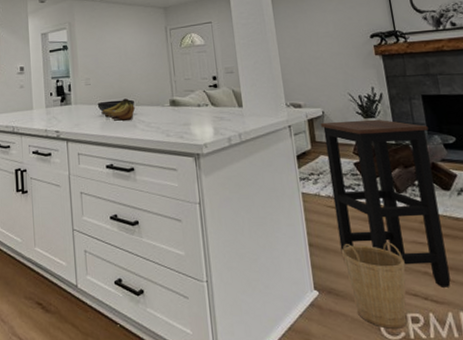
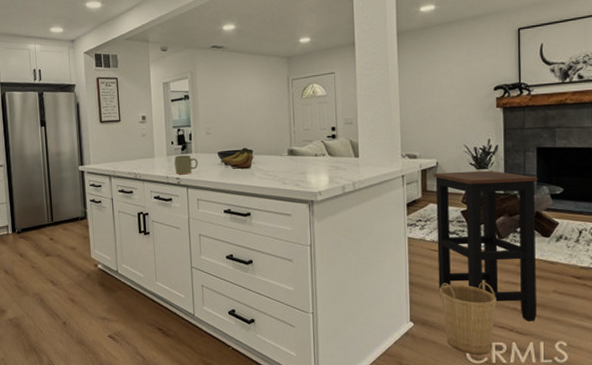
mug: none [53,107,78,128] -> present [174,155,198,175]

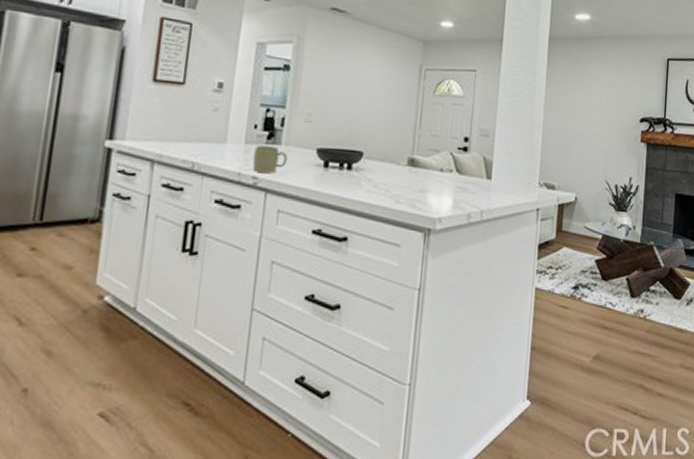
fruit: present [221,147,253,170] -> none [319,147,363,177]
bar stool: present [433,170,538,321] -> none [563,209,674,402]
basket: present [439,282,497,355] -> none [562,350,623,445]

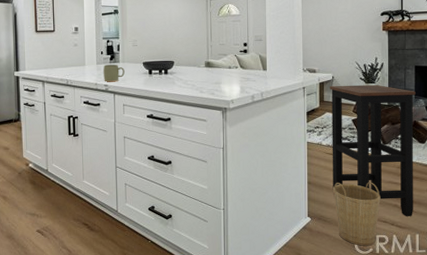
basket: none [562,350,623,445] -> present [332,182,381,246]
bar stool: none [563,209,674,402] -> present [329,84,416,216]

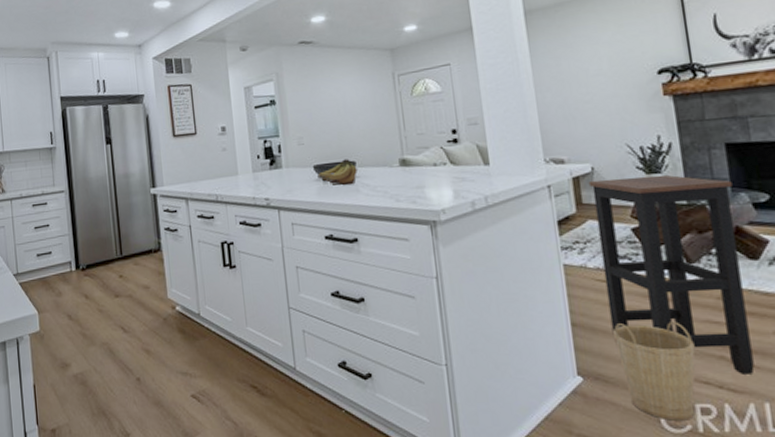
mug: present [103,64,125,82] -> none [261,171,290,195]
fruit: none [145,59,175,79] -> present [317,159,357,186]

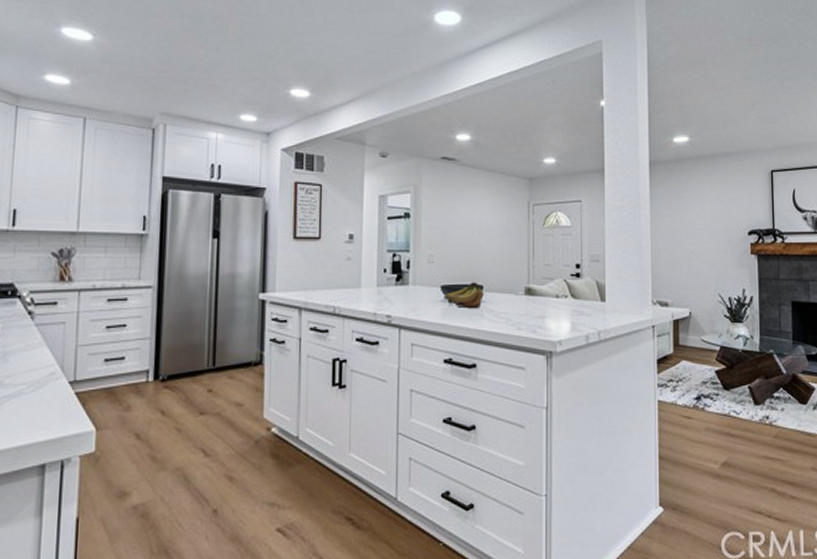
bar stool: present [588,174,755,374] -> none [686,324,795,505]
basket: present [612,321,695,421] -> none [691,457,754,548]

